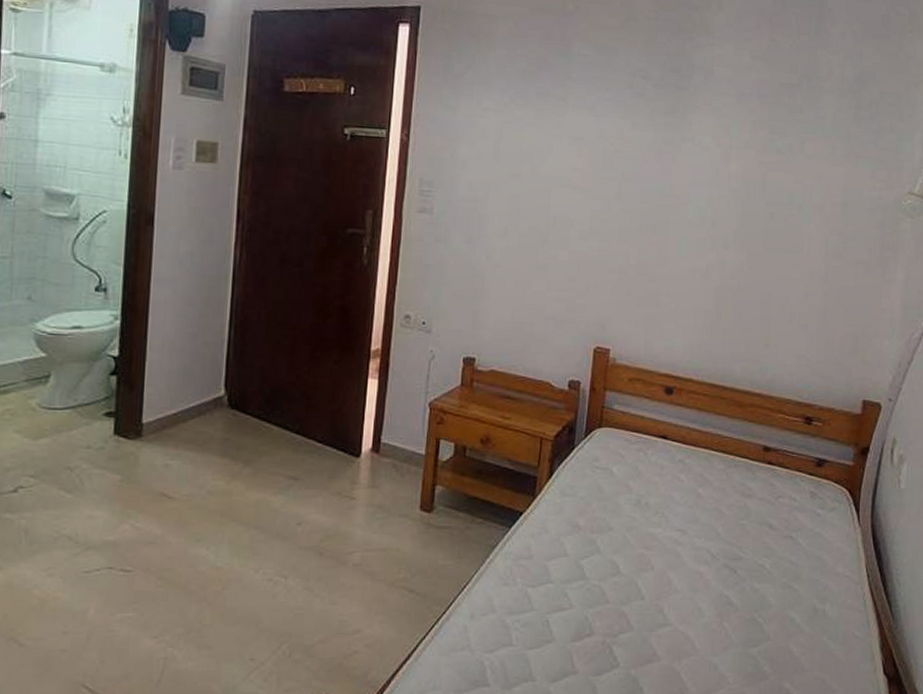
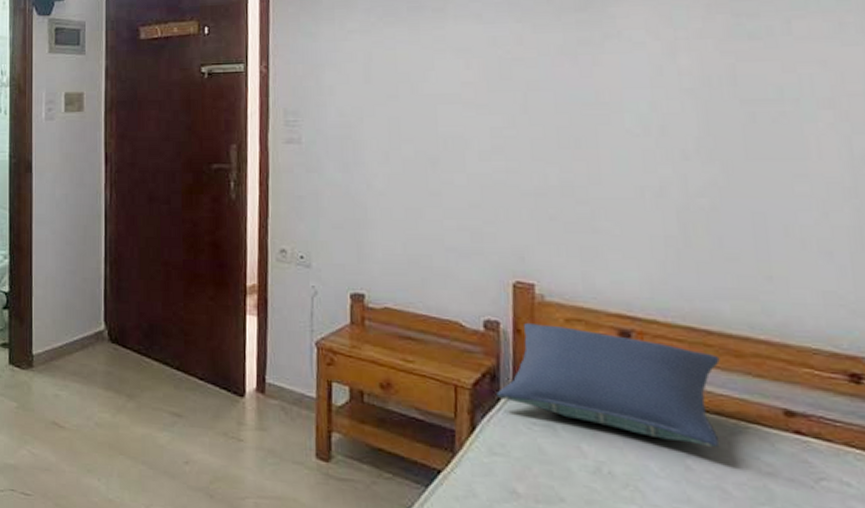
pillow: none [572,382,729,479] -> present [496,322,720,448]

